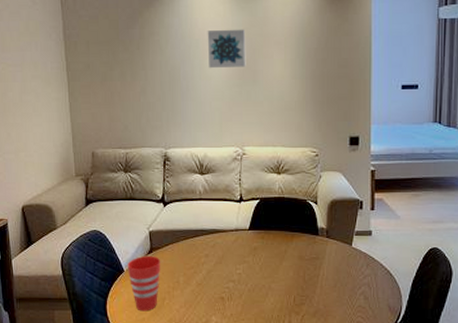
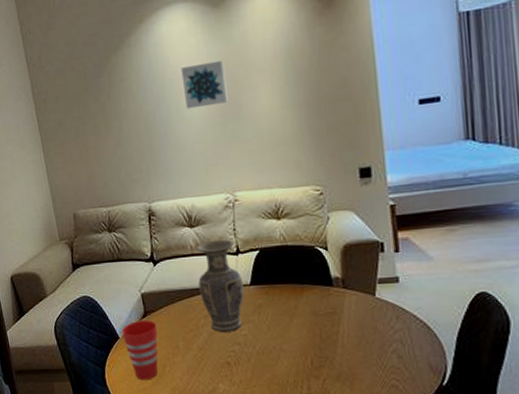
vase: none [203,187,242,270] -> present [197,239,244,332]

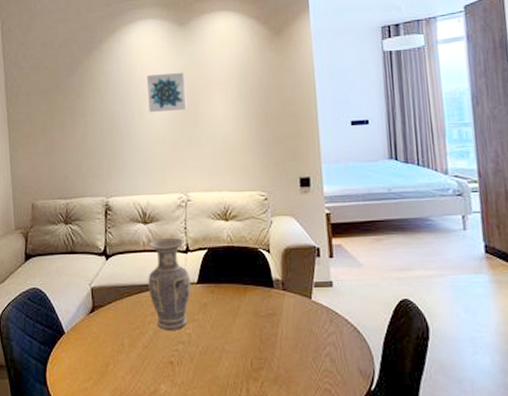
cup: present [121,319,158,380] -> none [68,315,104,380]

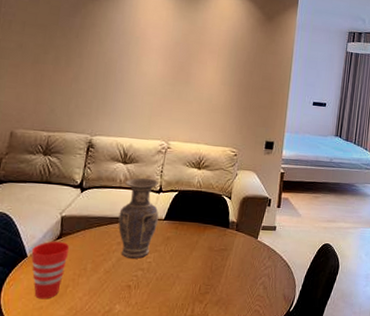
cup: none [68,315,104,380] -> present [31,241,70,300]
wall art: present [146,72,187,113] -> none [145,31,184,69]

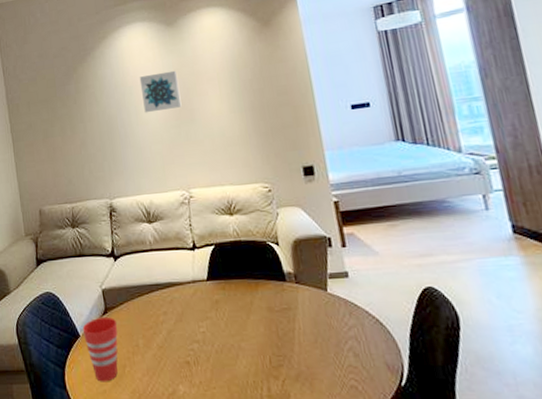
vase: present [118,177,159,259] -> none [155,234,201,330]
wall art: none [145,31,184,69] -> present [139,70,182,113]

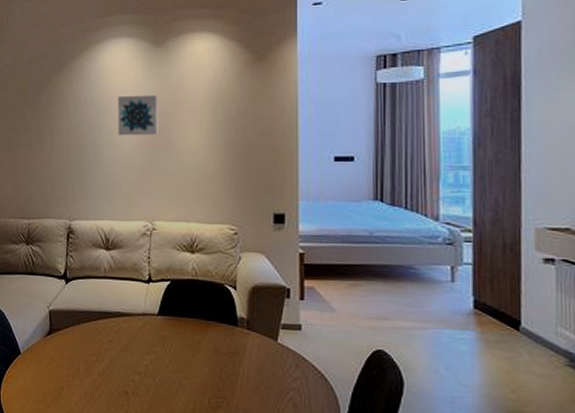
cup: present [82,316,118,382] -> none [24,337,61,401]

